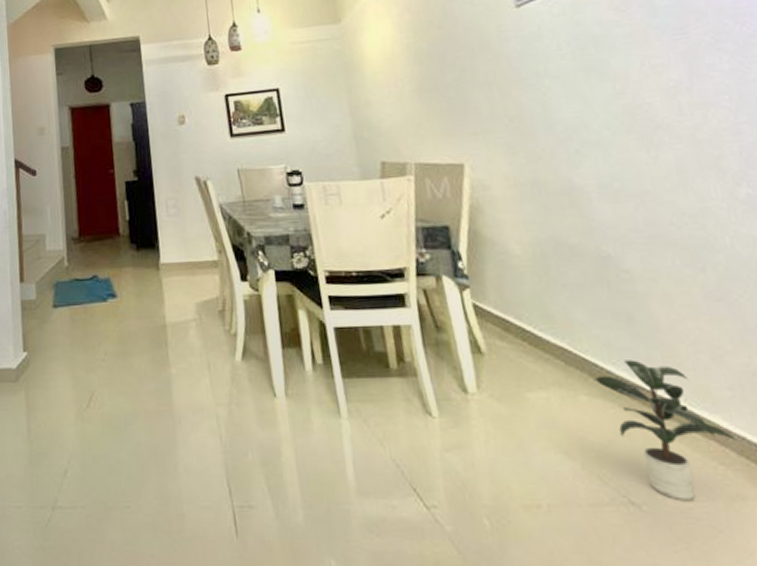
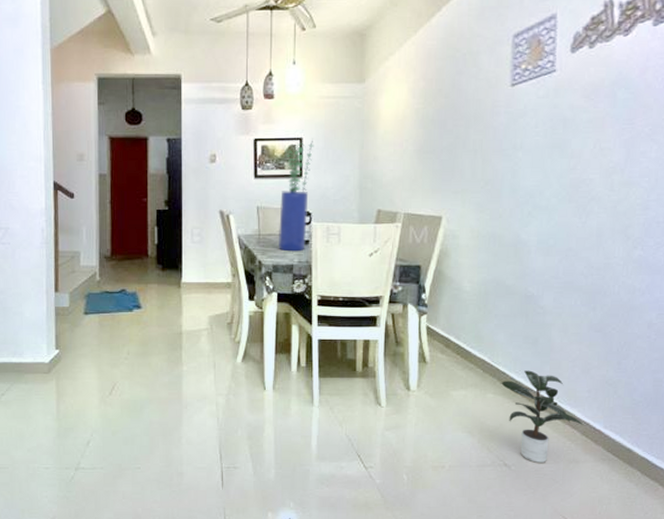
vase: none [263,88,301,220] -> present [279,138,314,253]

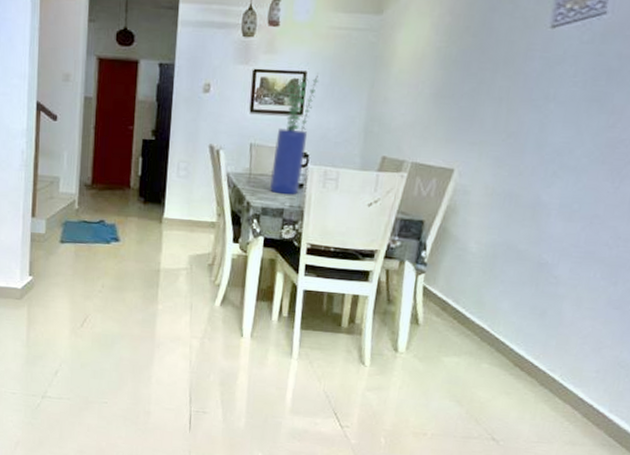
potted plant: present [500,370,583,464] -> none [498,342,586,442]

